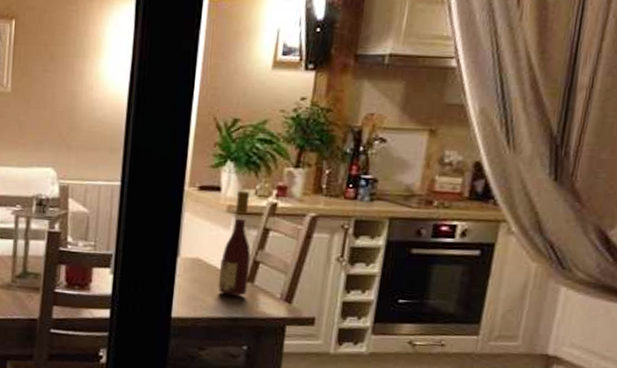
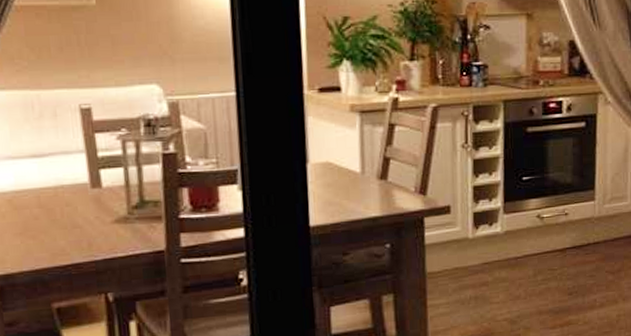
wine bottle: present [217,190,251,296] -> none [351,88,381,195]

